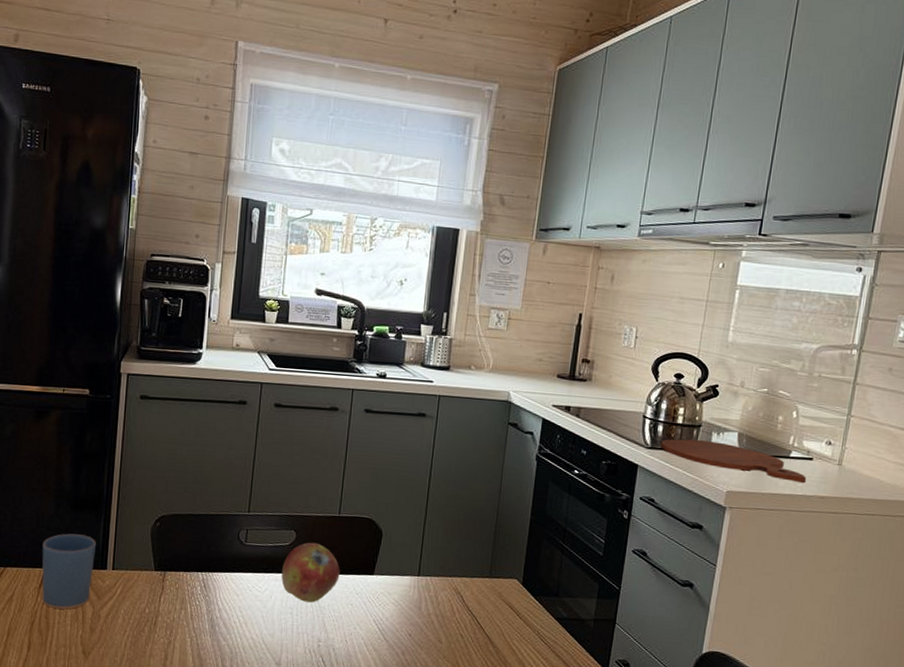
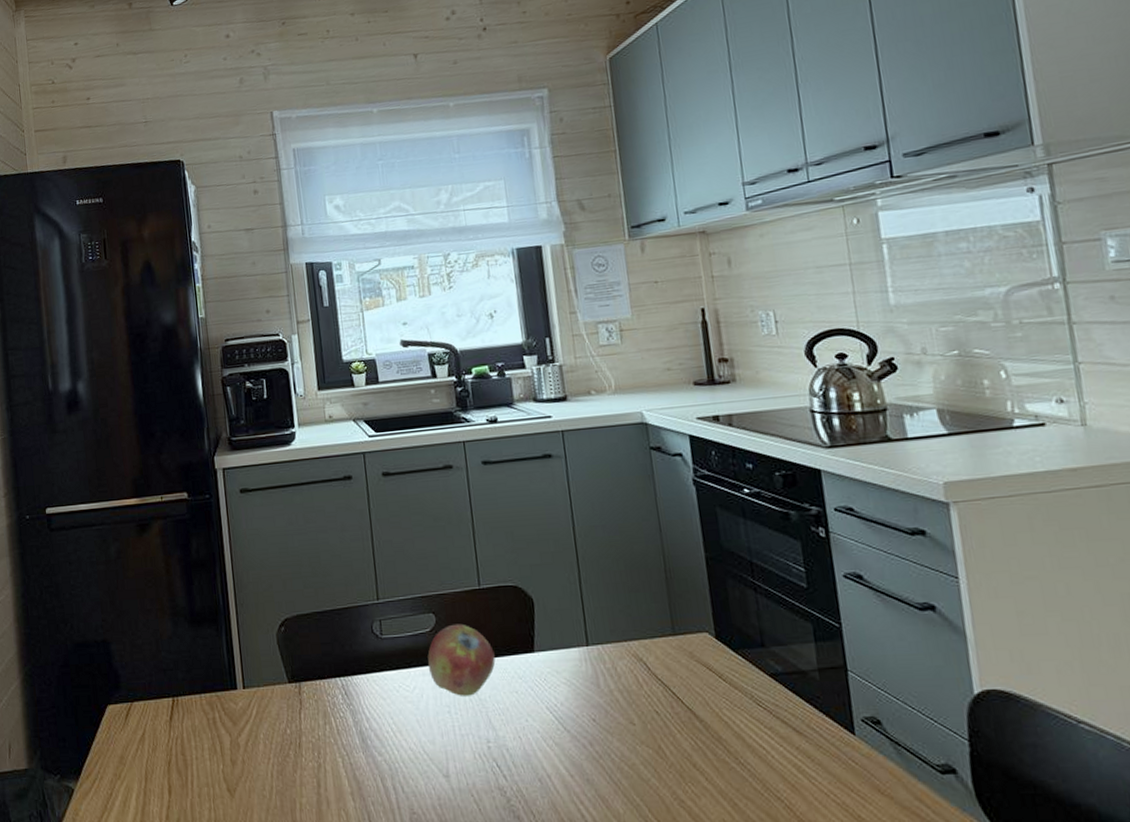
mug: present [42,533,96,610] -> none [166,653,225,742]
cutting board: present [661,439,806,484] -> none [842,424,1045,457]

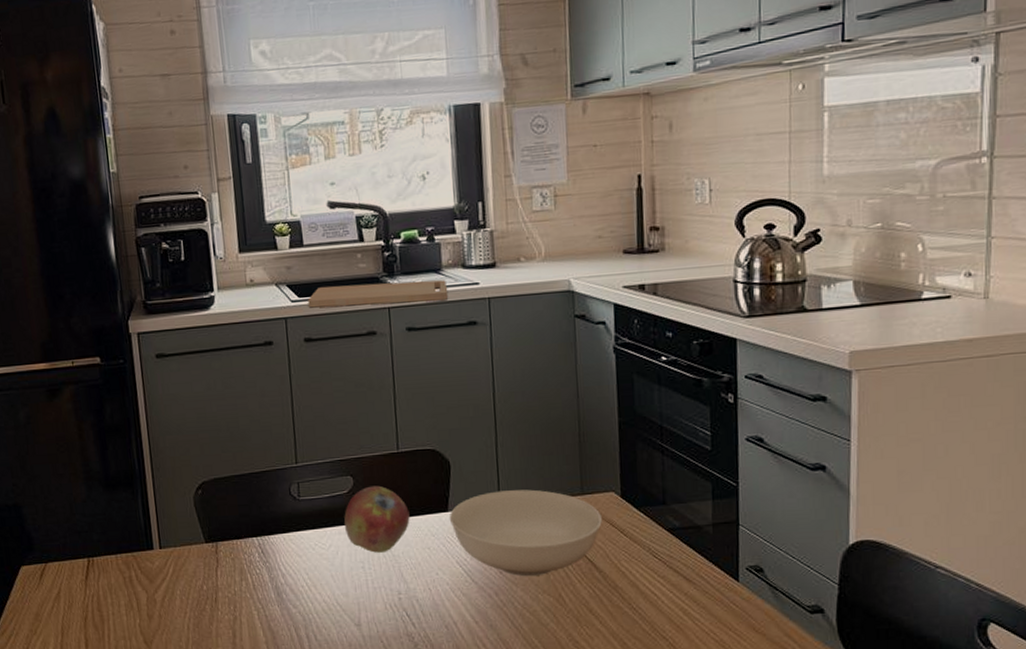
cutting board: none [384,413,521,443] -> present [307,280,447,308]
bowl: none [535,629,698,725] -> present [449,489,602,577]

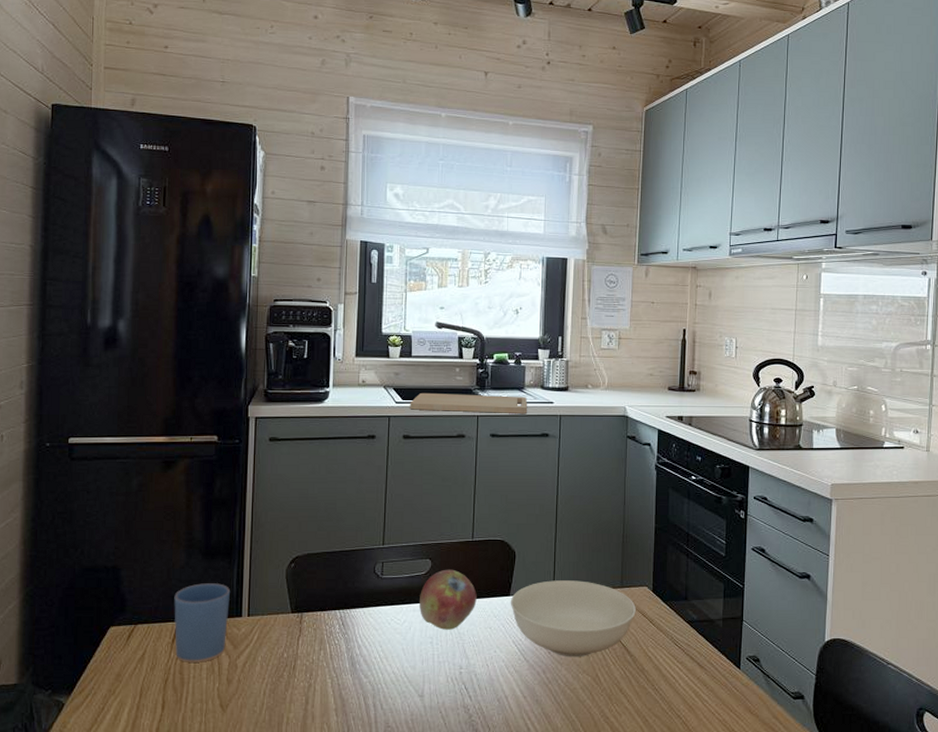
mug: none [80,516,141,599] -> present [174,583,230,662]

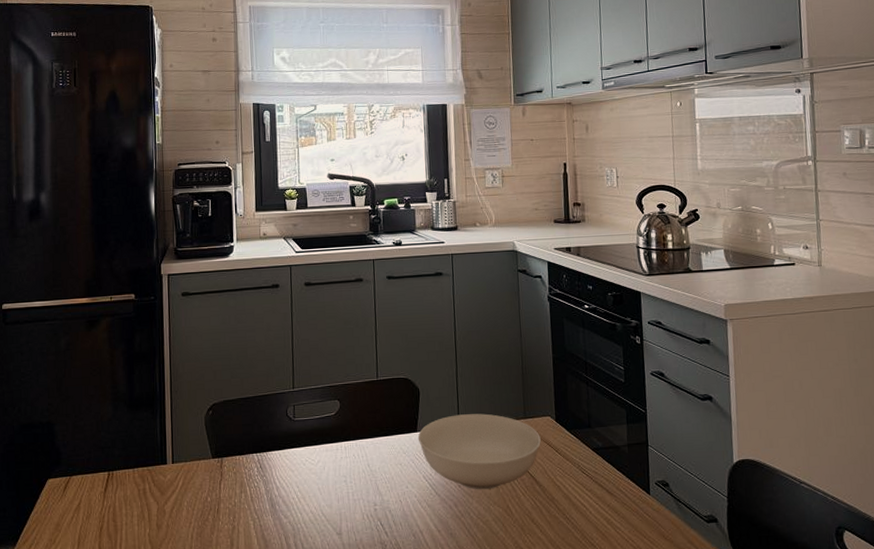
mug: present [174,583,230,662] -> none [104,433,155,510]
cutting board: present [410,392,527,413] -> none [309,238,420,258]
fruit: present [418,569,477,630] -> none [330,408,386,468]

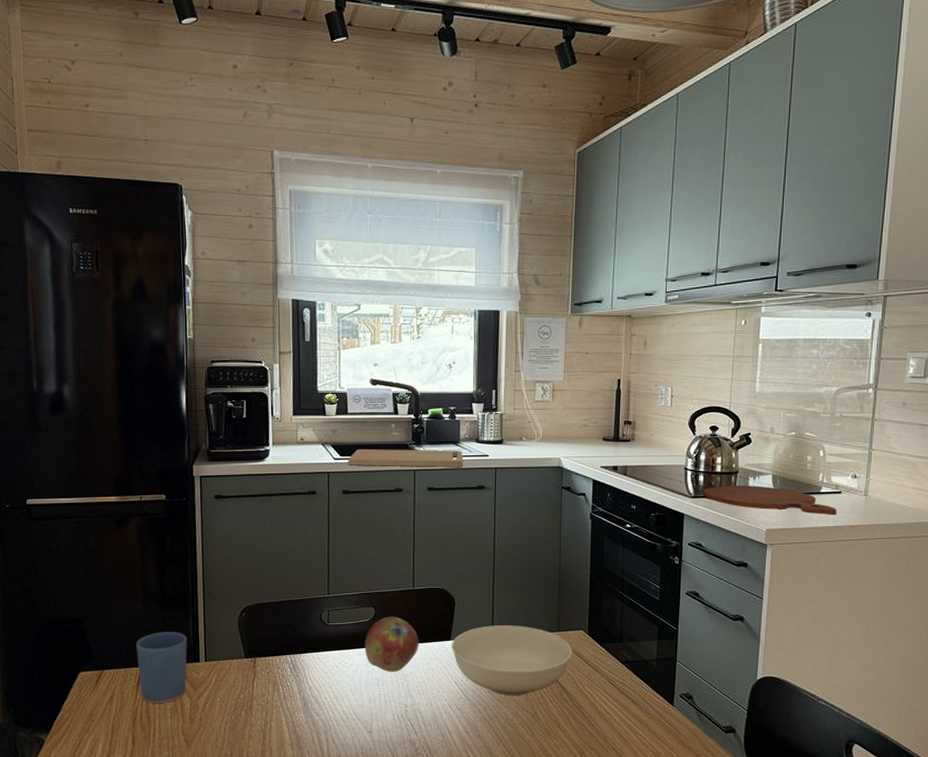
mug: none [104,433,155,510] -> present [136,632,188,703]
cutting board: none [309,238,420,258] -> present [348,448,462,467]
fruit: none [330,408,386,468] -> present [364,616,419,672]
cutting board: none [657,260,793,288] -> present [703,485,837,516]

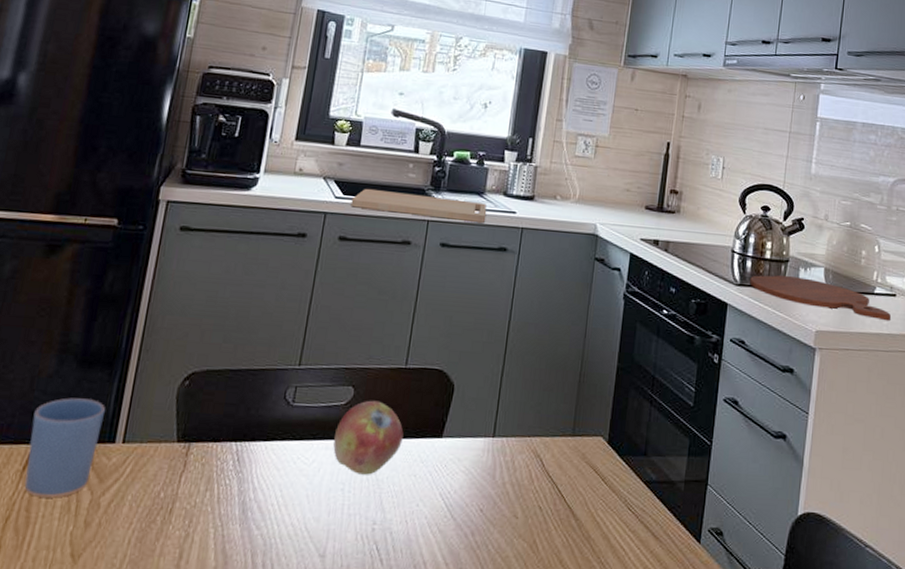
bowl: present [451,625,572,696] -> none [441,422,587,518]

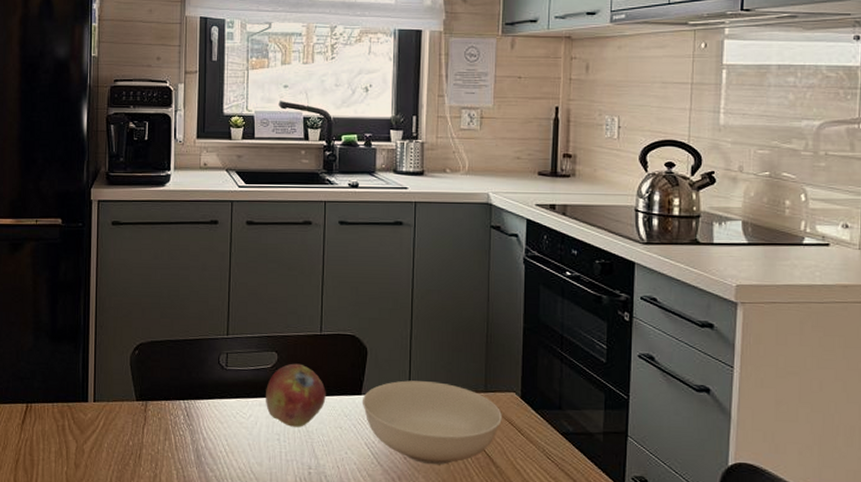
mug: present [24,397,105,498] -> none [23,366,76,445]
cutting board: present [351,188,487,223] -> none [253,176,378,200]
bowl: none [441,422,587,518] -> present [362,380,502,465]
cutting board: present [750,275,891,322] -> none [658,231,824,272]

